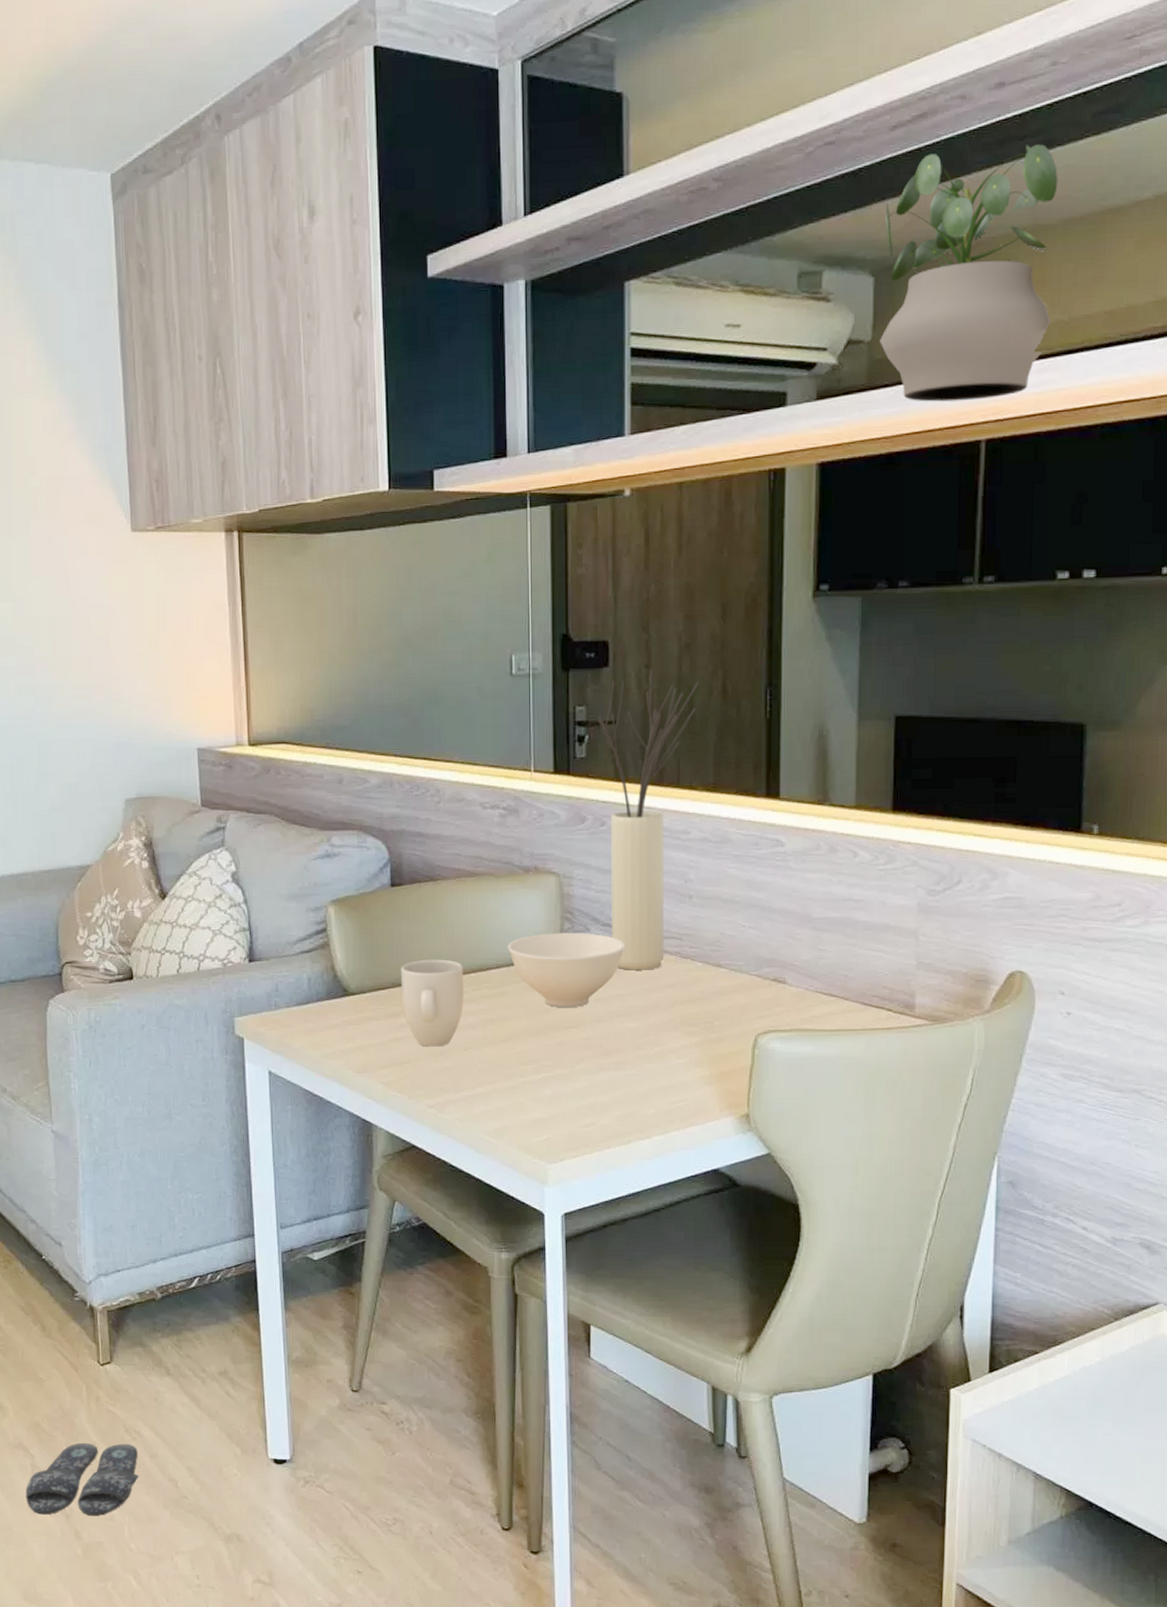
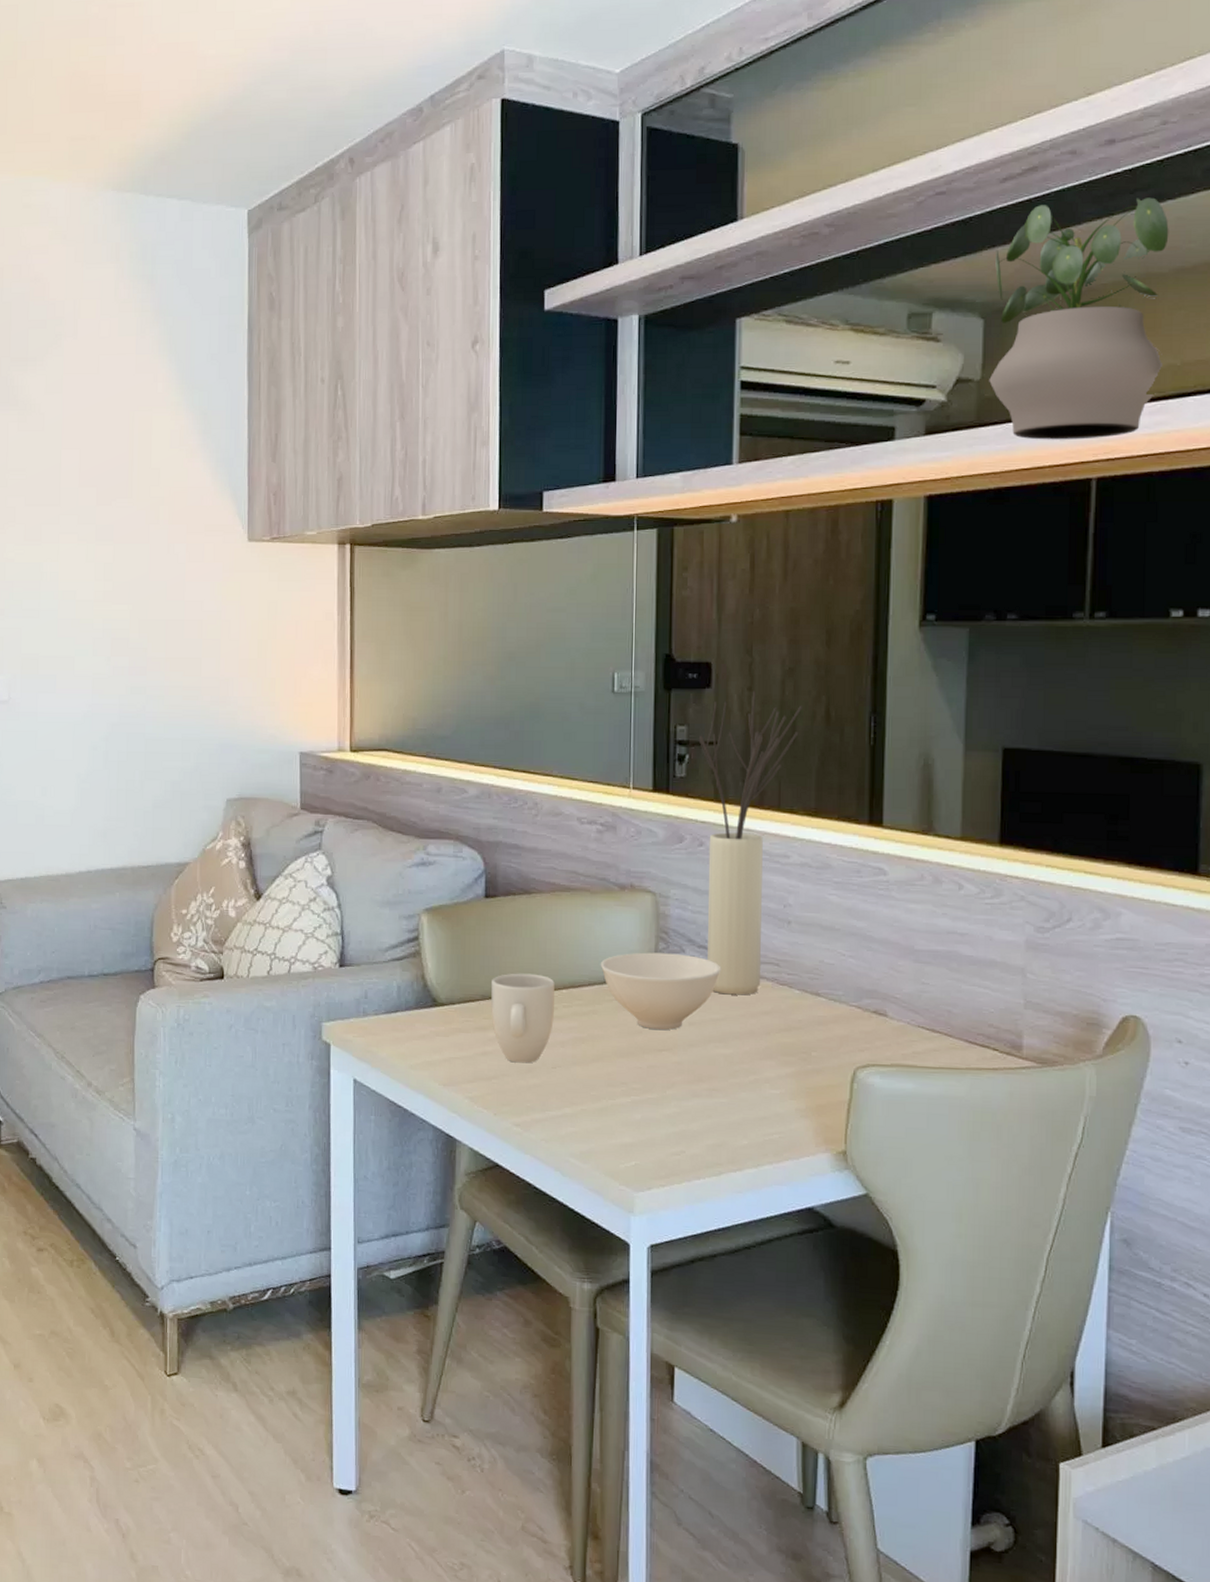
slippers: present [25,1442,139,1516] -> none [82,1457,200,1538]

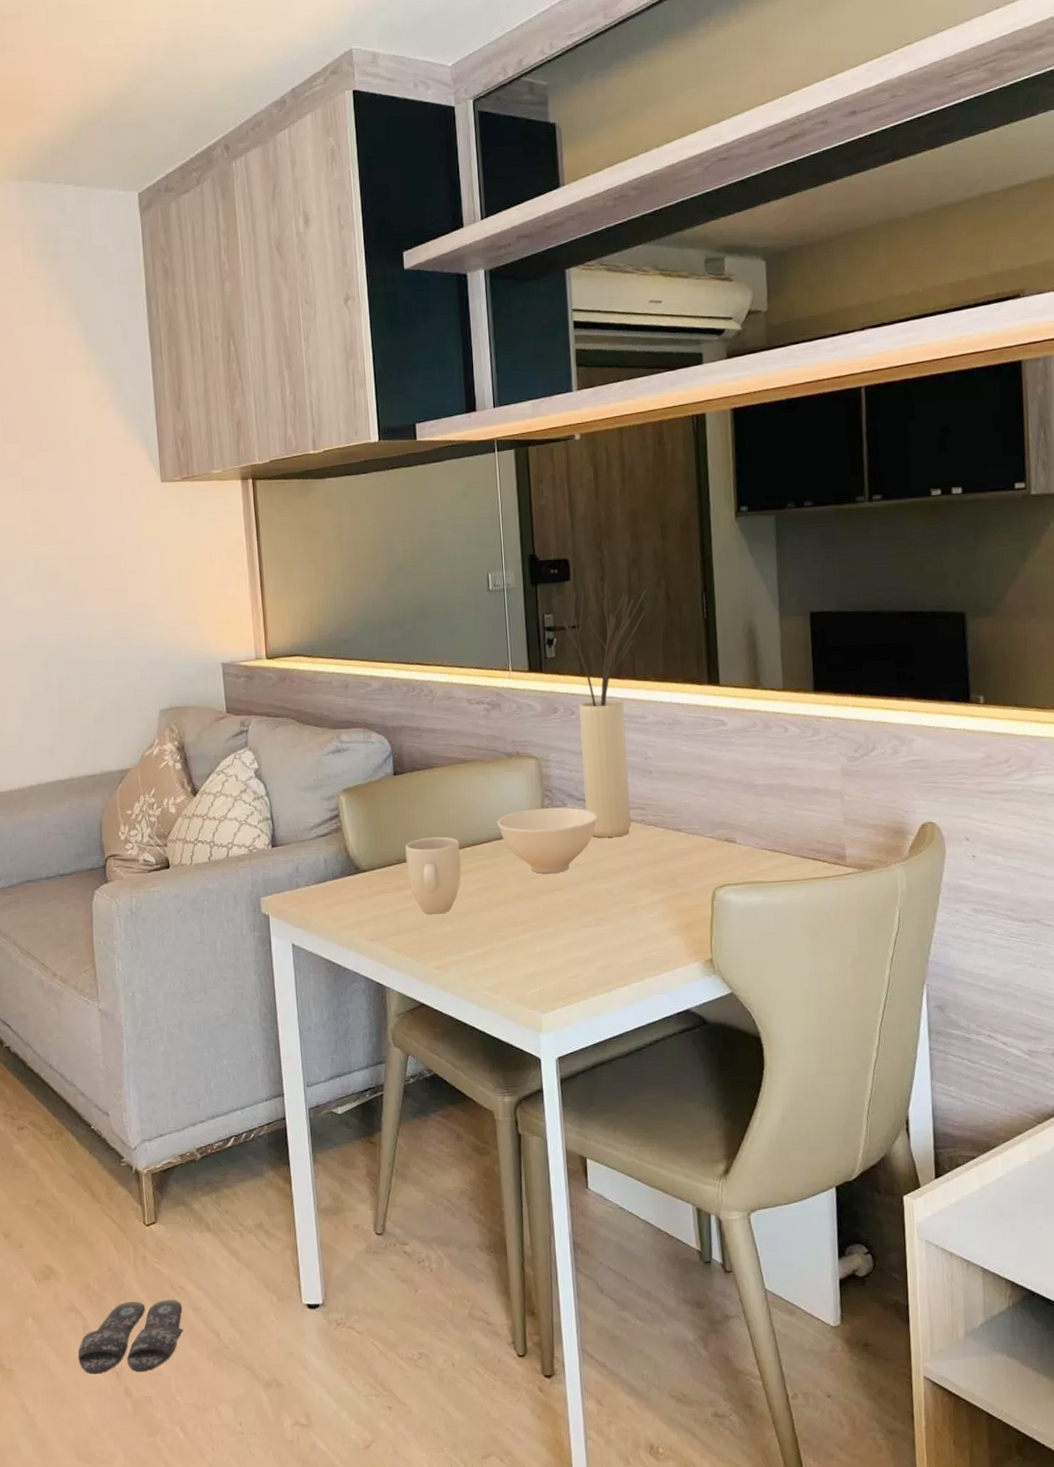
slippers: none [82,1457,200,1538] -> present [77,1299,184,1374]
potted plant: present [989,197,1169,440] -> none [770,157,908,358]

